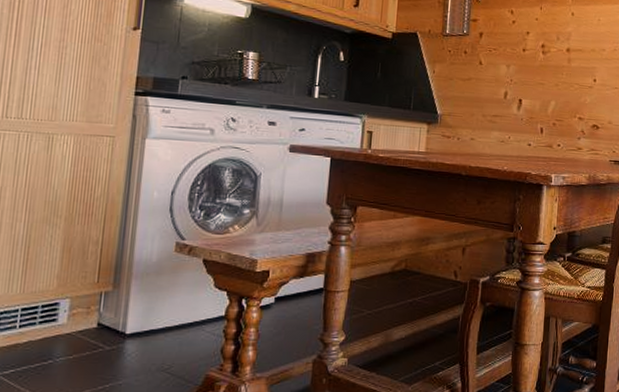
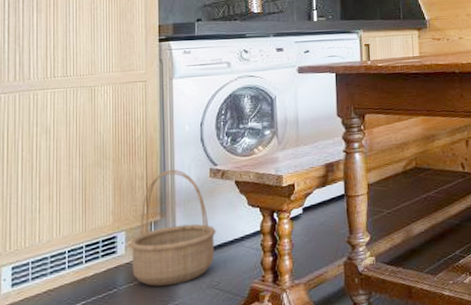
basket: none [72,237,175,364] -> present [129,169,216,287]

